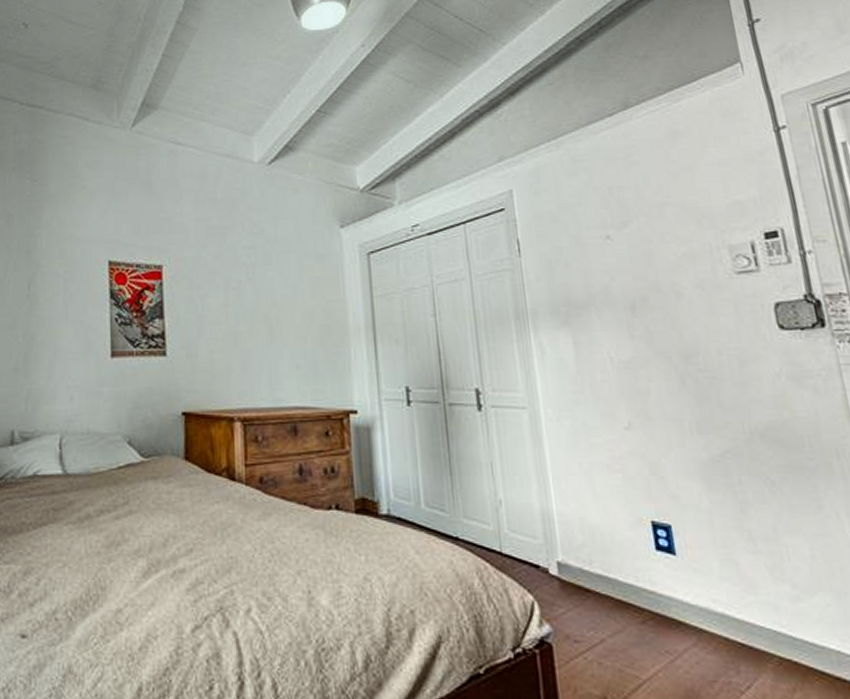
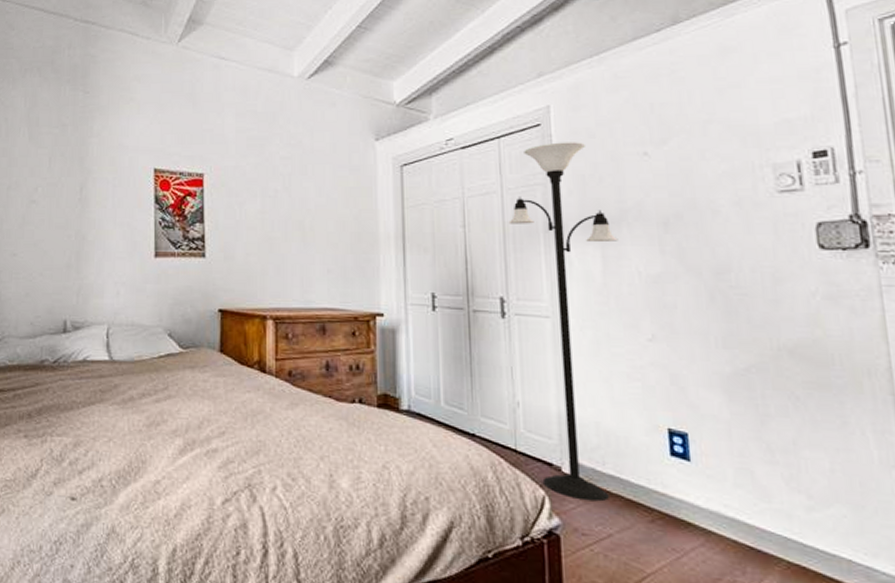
floor lamp: none [479,226,599,604] -> present [508,142,618,502]

